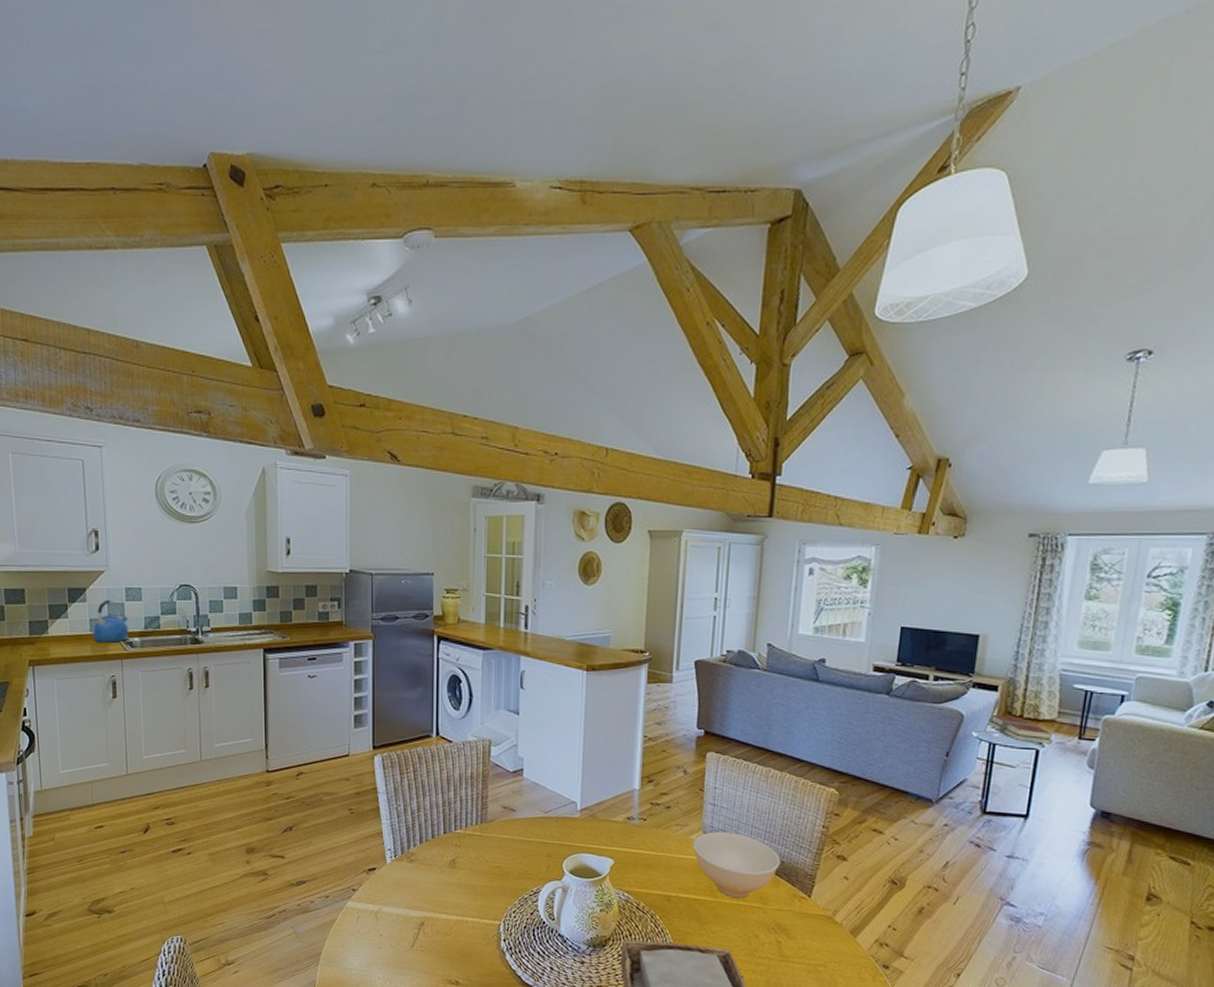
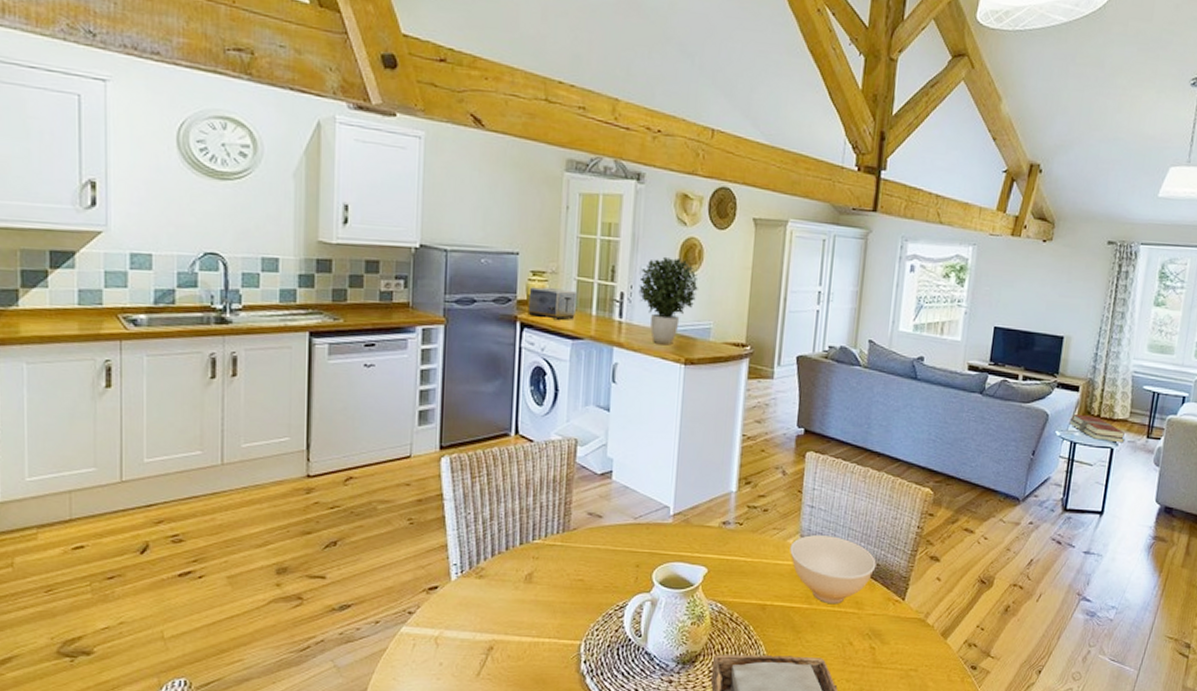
kettle: present [92,599,129,643] -> none [81,266,133,320]
toaster: none [443,603,486,632] -> present [528,286,577,320]
potted plant: none [542,570,597,653] -> present [638,256,698,346]

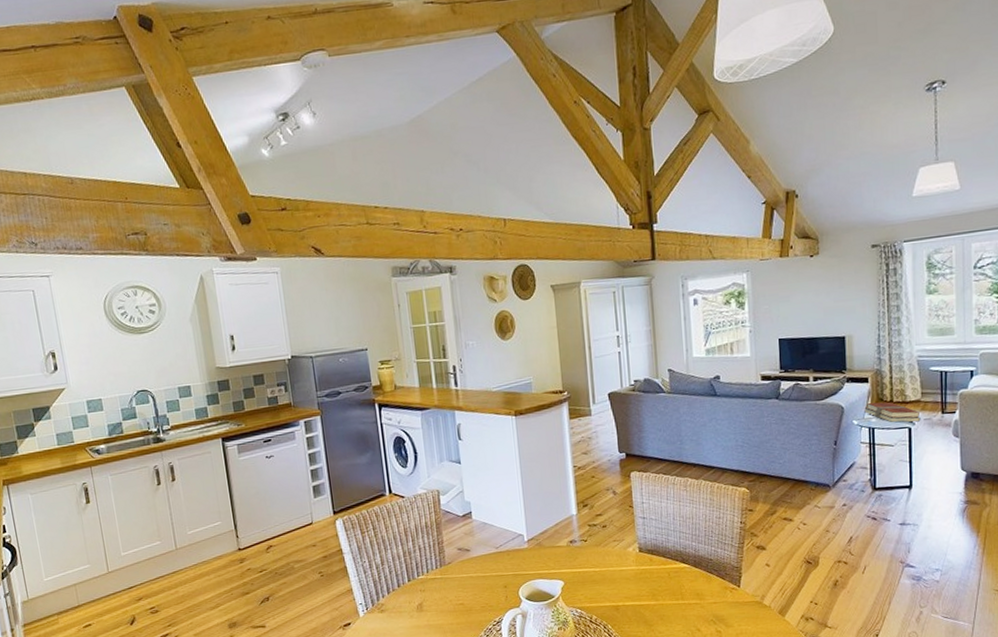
toaster: present [528,286,577,320] -> none [380,371,420,397]
potted plant: present [638,256,698,346] -> none [466,330,515,403]
bowl: present [790,535,877,605] -> none [631,540,709,599]

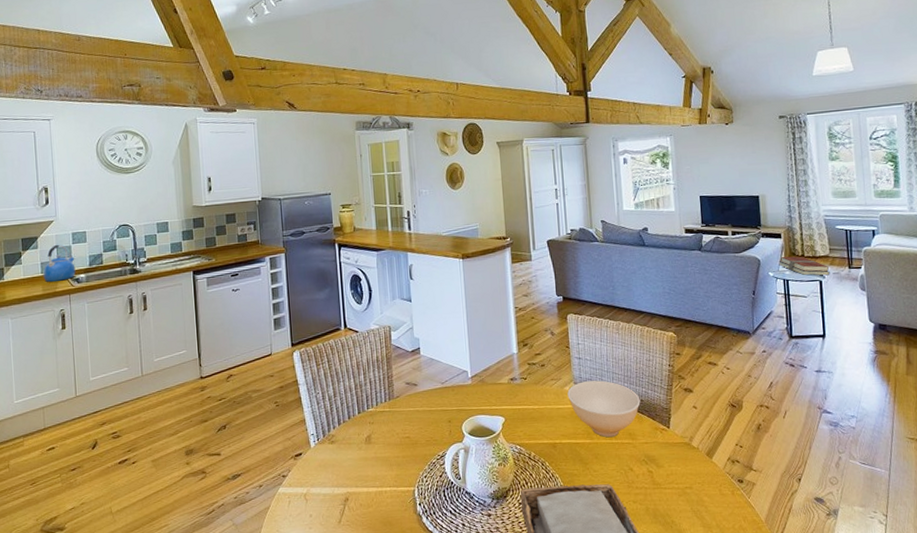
kettle: none [59,413,95,454] -> present [43,244,76,282]
bowl: none [631,540,709,599] -> present [567,380,641,438]

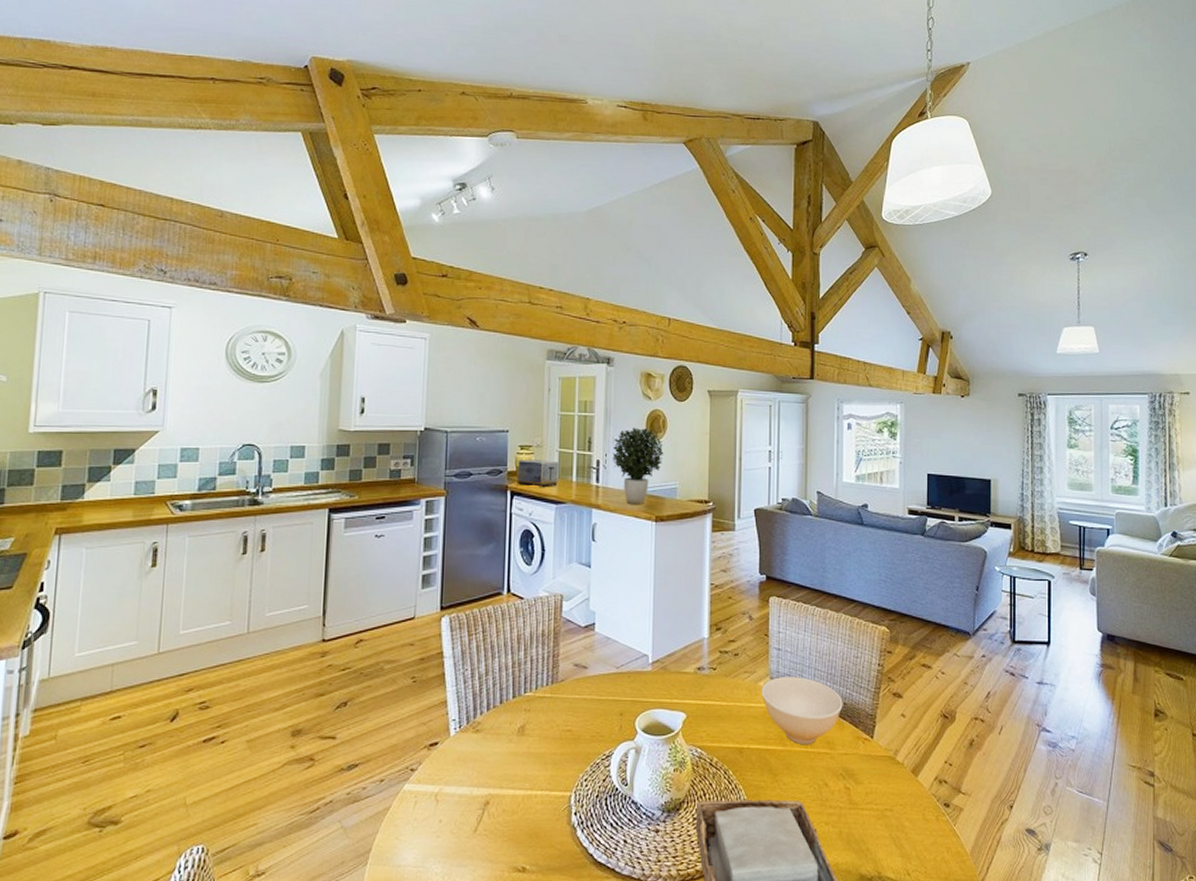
kettle: present [43,244,76,282] -> none [136,460,181,506]
toaster: none [341,215,377,238] -> present [517,458,559,487]
potted plant: none [419,180,464,246] -> present [612,427,664,505]
books: present [778,256,830,276] -> none [1006,549,1060,575]

